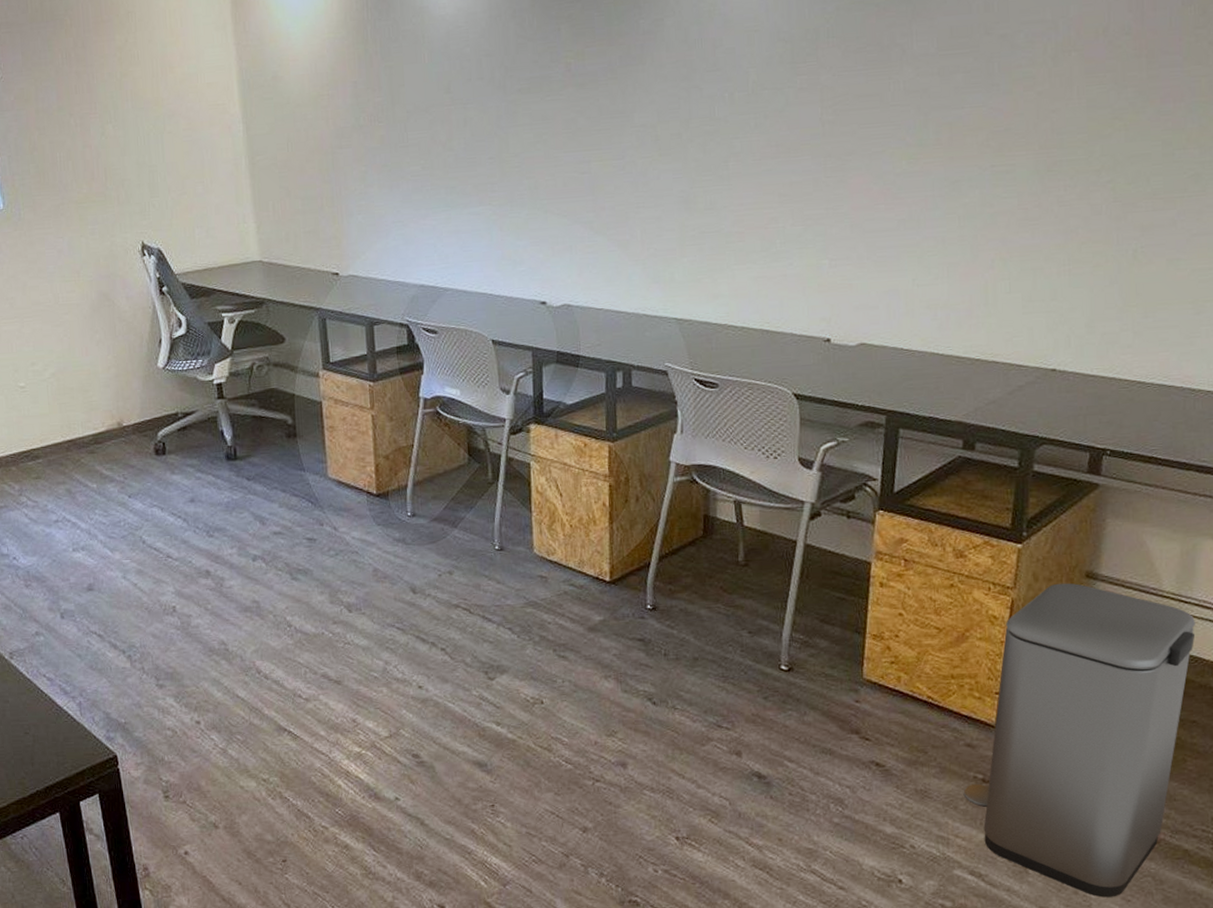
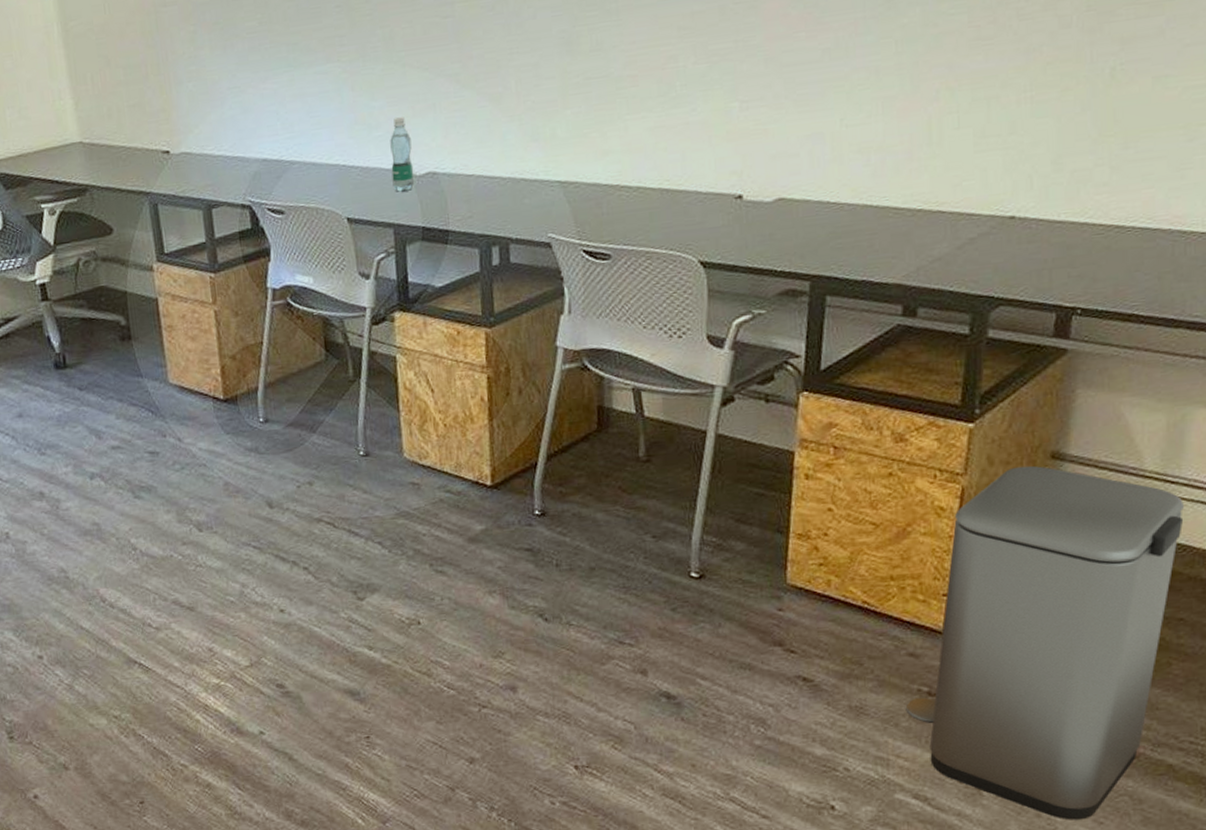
bottle: none [532,255,552,320] -> present [390,116,414,192]

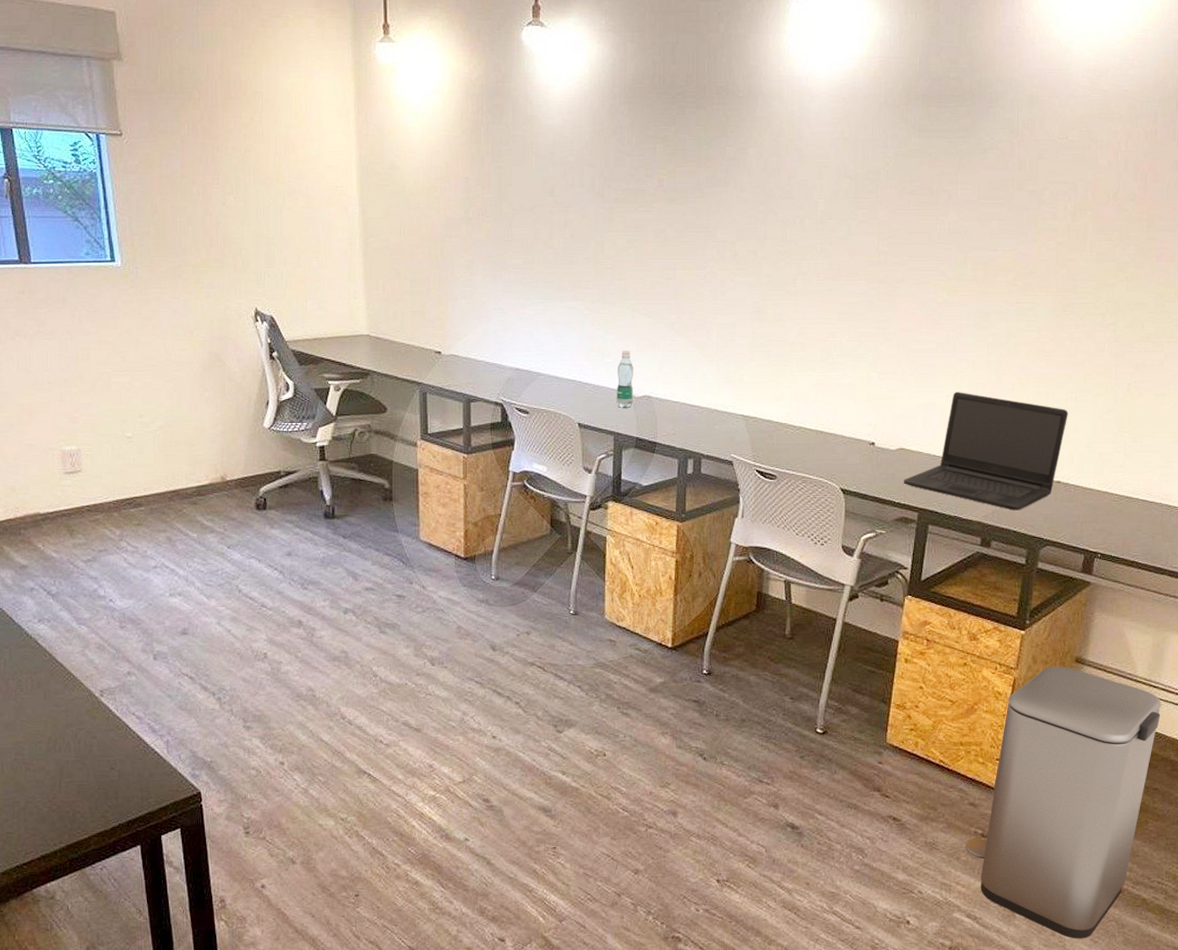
laptop: none [786,111,1022,264] -> present [903,392,1068,511]

